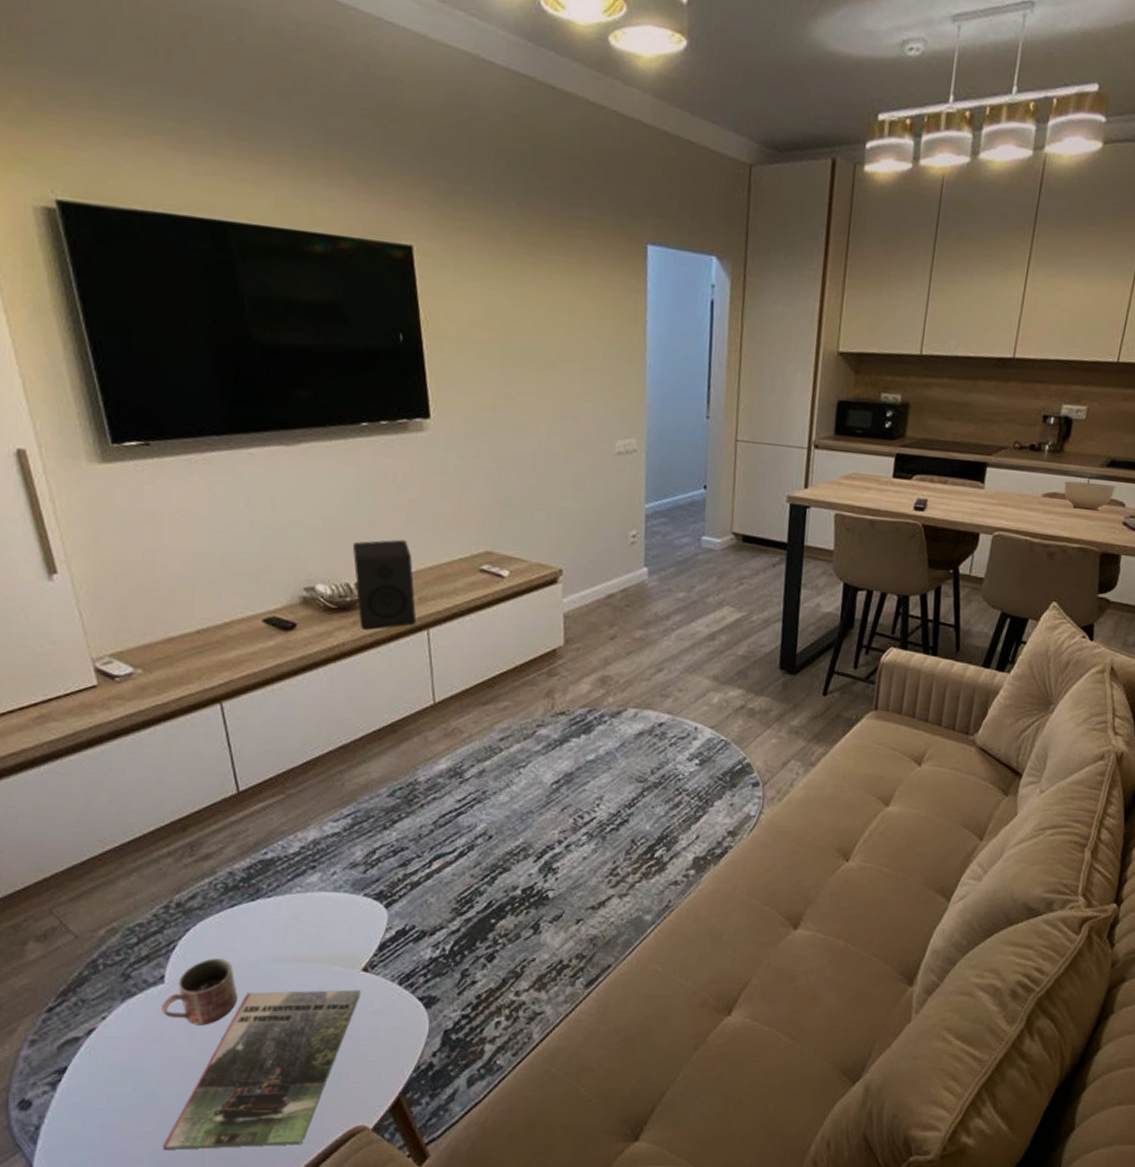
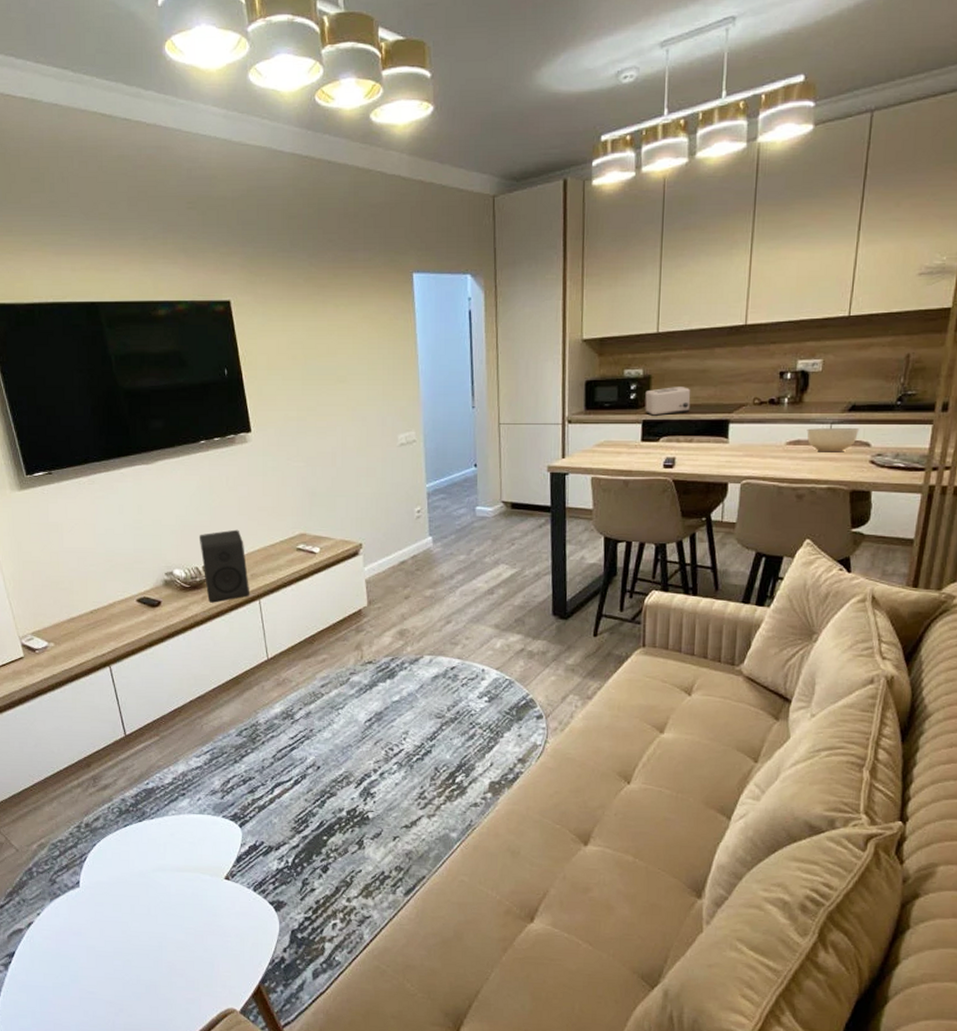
mug: present [162,958,237,1025] -> none [79,868,133,922]
magazine: present [162,989,361,1150] -> none [84,894,225,1022]
toaster: none [899,419,951,452] -> present [645,387,691,417]

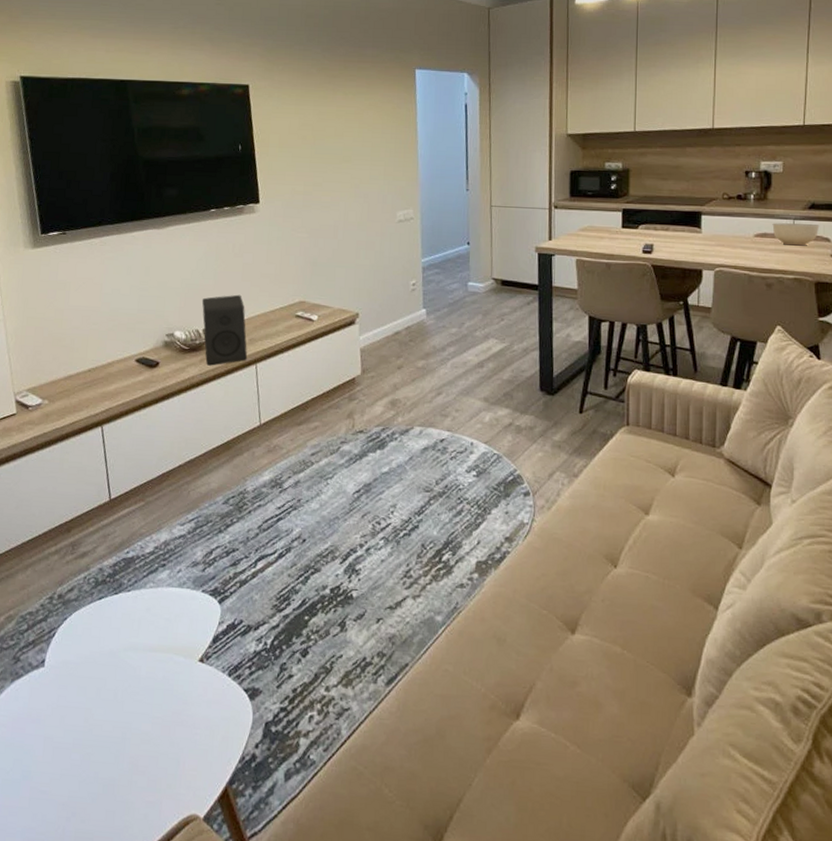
toaster: present [645,387,691,417] -> none [624,180,666,206]

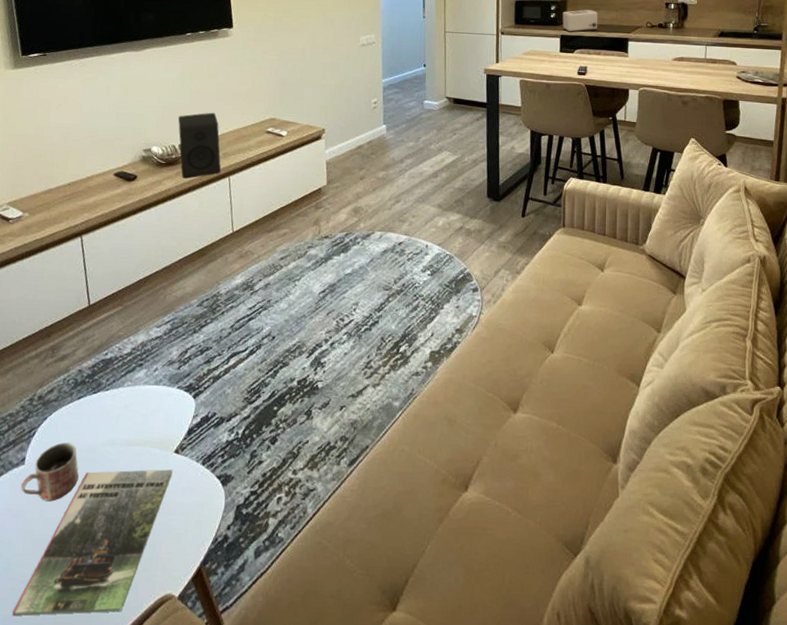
magazine: none [31,678,197,830] -> present [12,469,173,616]
mug: none [41,645,100,708] -> present [21,442,79,501]
toaster: none [624,180,666,206] -> present [562,10,598,33]
bowl: present [772,223,820,246] -> none [688,48,728,69]

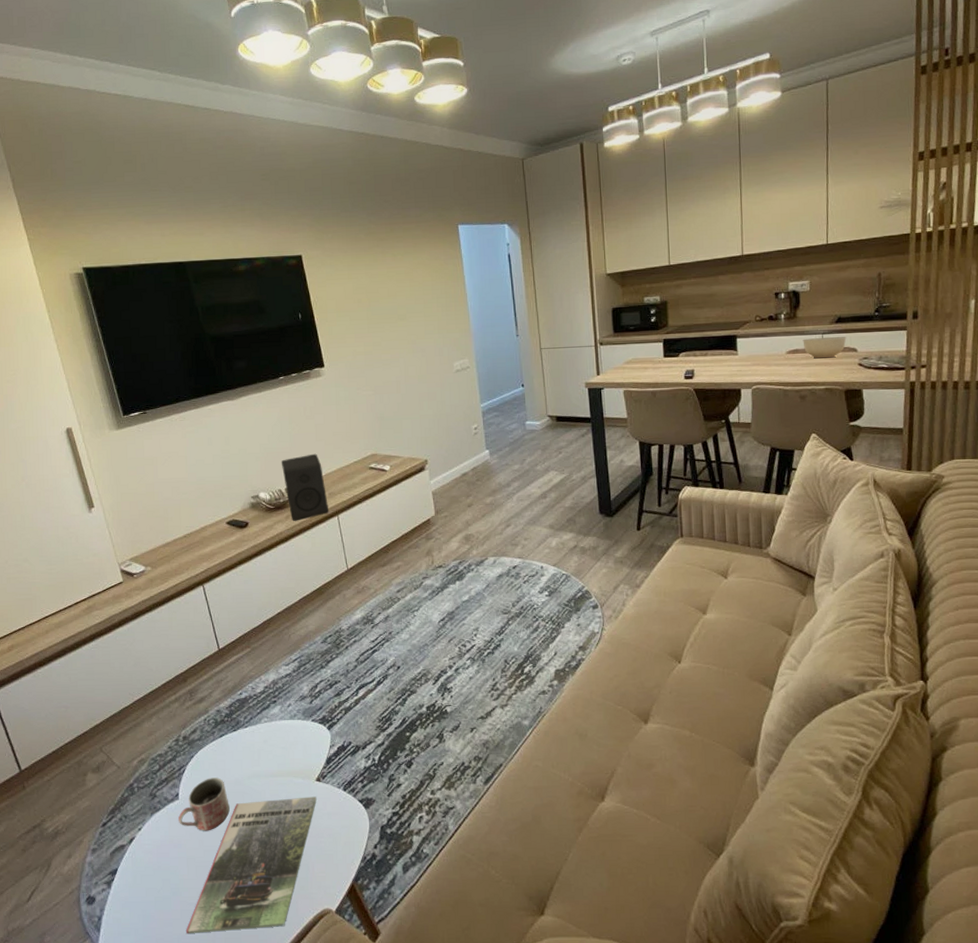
toaster: present [562,10,598,33] -> none [663,309,703,336]
bowl: none [688,48,728,69] -> present [802,337,847,359]

